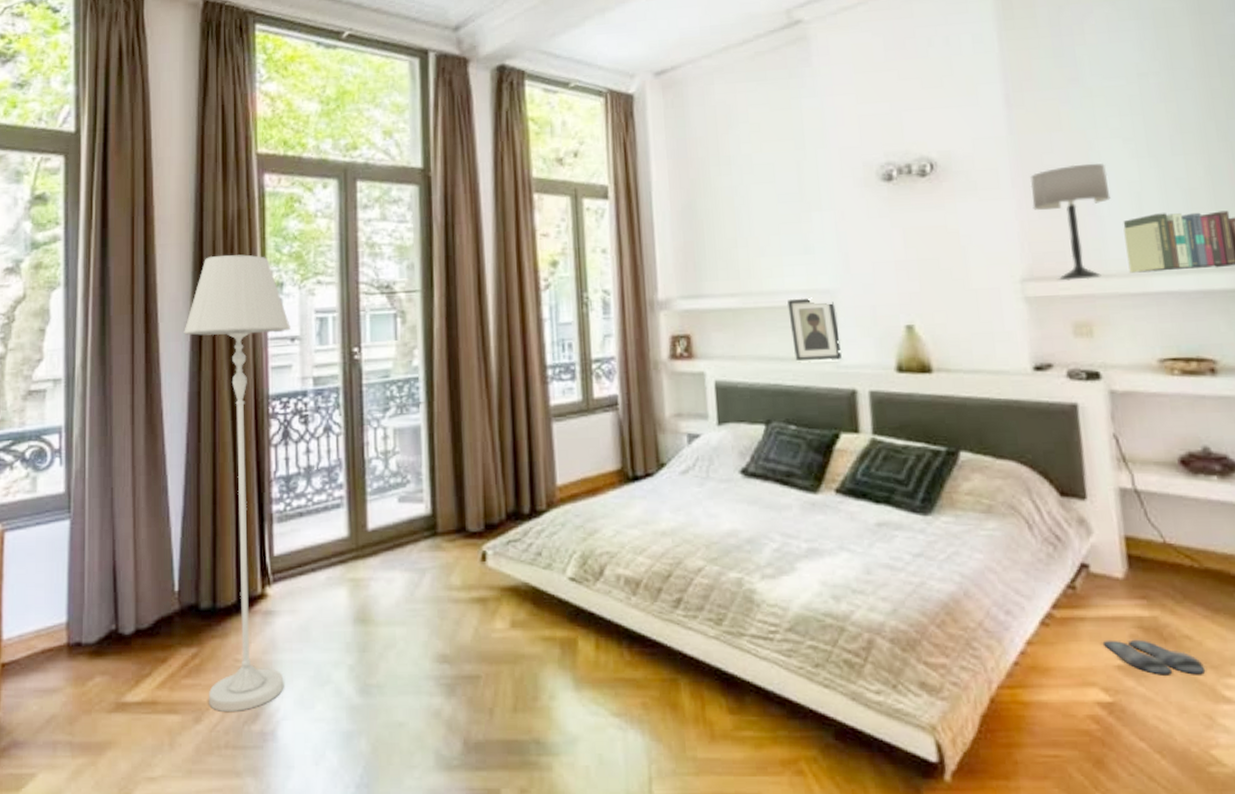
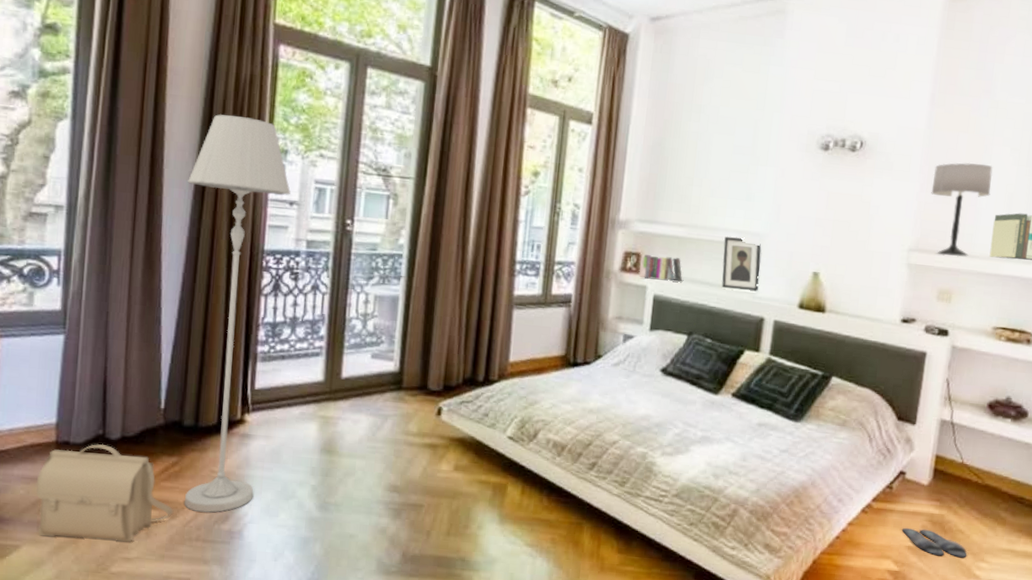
backpack: none [49,640,198,760] -> present [35,443,174,542]
books: none [691,333,745,364] -> present [639,255,682,282]

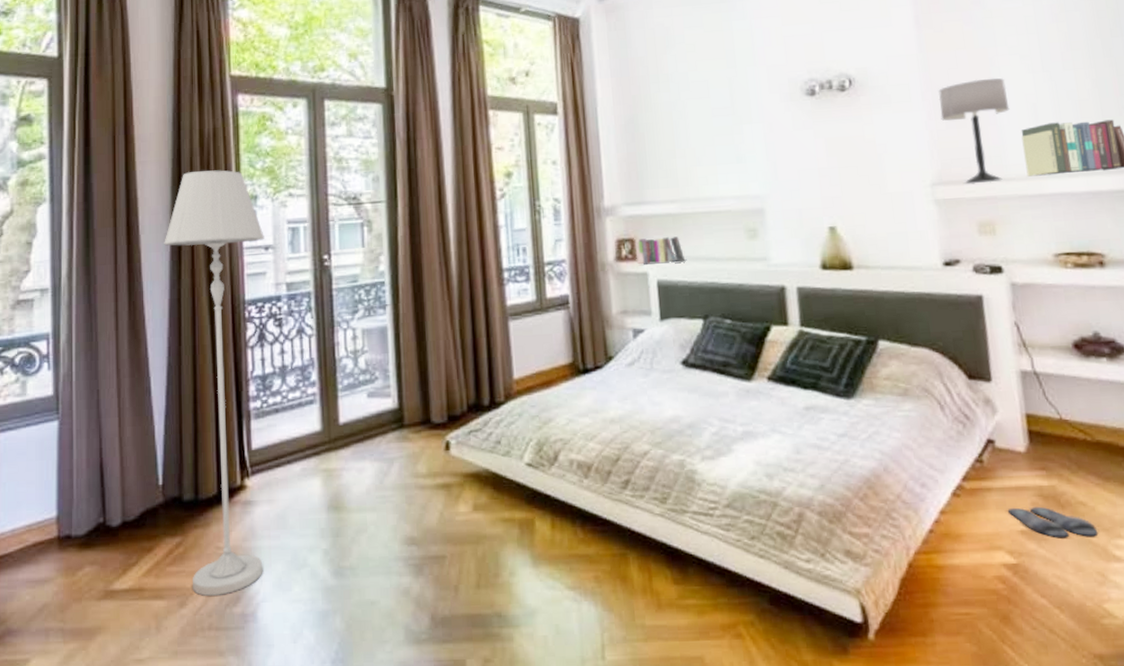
backpack: present [35,443,174,542] -> none [41,532,183,645]
picture frame: present [721,237,761,291] -> none [722,204,771,260]

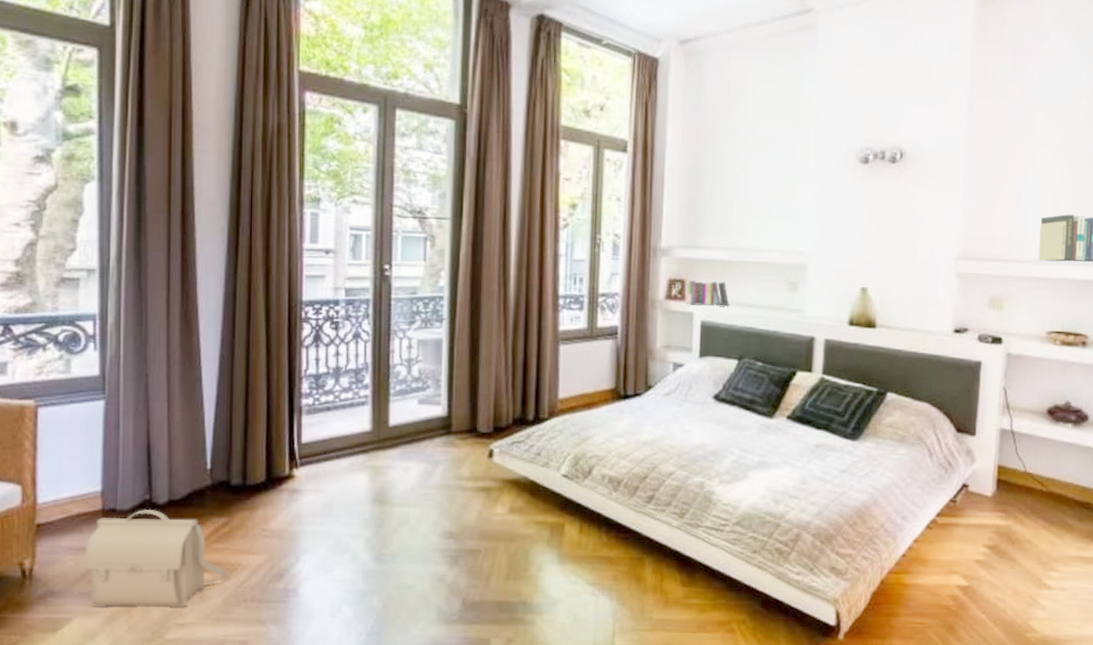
backpack: none [41,532,183,645] -> present [84,508,227,608]
floor lamp: present [164,170,264,596] -> none [220,166,326,572]
table lamp: present [938,78,1010,185] -> none [975,166,1036,263]
slippers: present [1007,506,1097,538] -> none [968,541,1036,569]

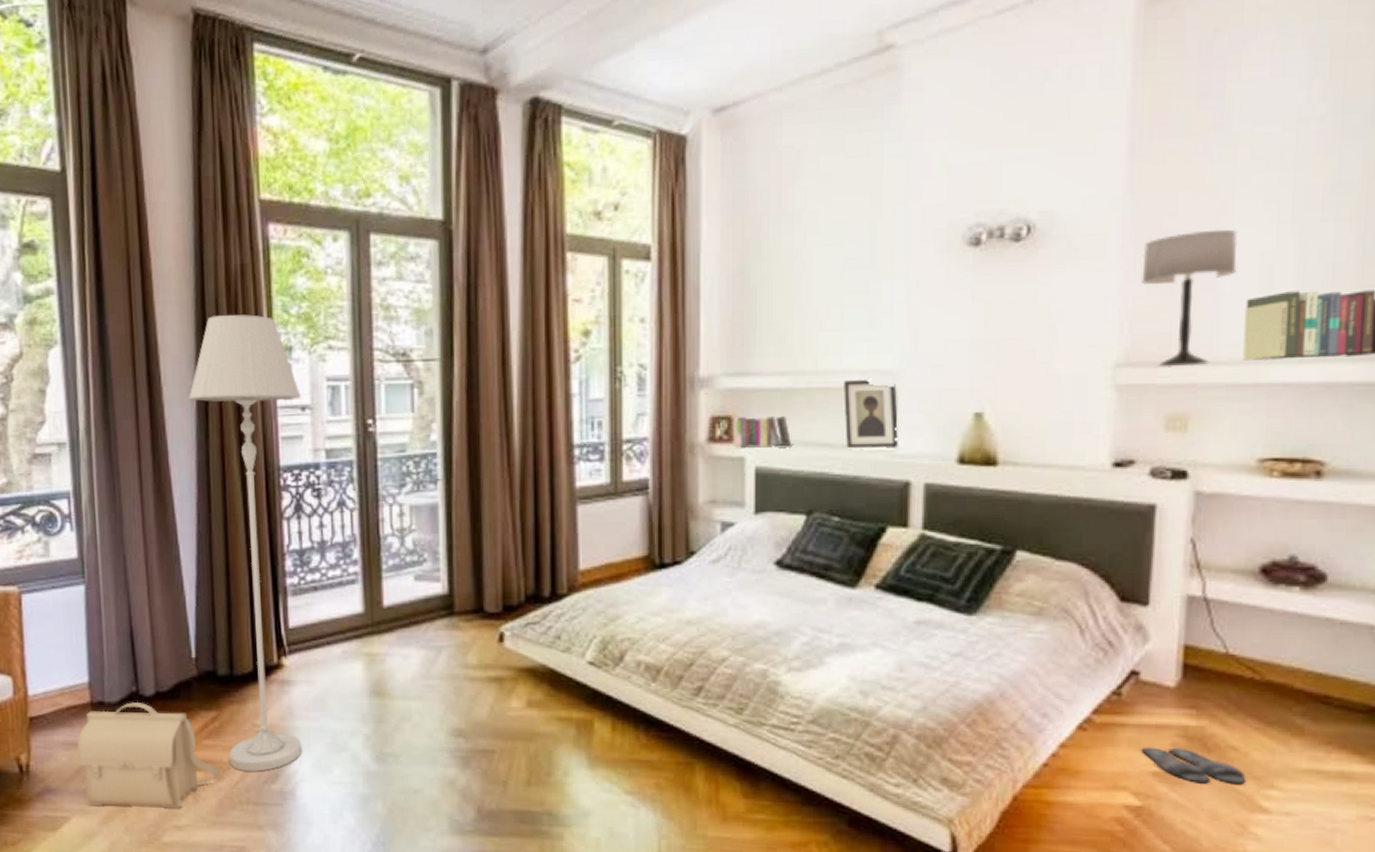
floor lamp: none [220,166,326,572] -> present [189,314,302,772]
picture frame: none [768,257,807,311] -> present [844,380,898,449]
slippers: none [968,541,1036,569] -> present [1140,746,1245,785]
table lamp: none [975,166,1036,263] -> present [1141,229,1238,368]

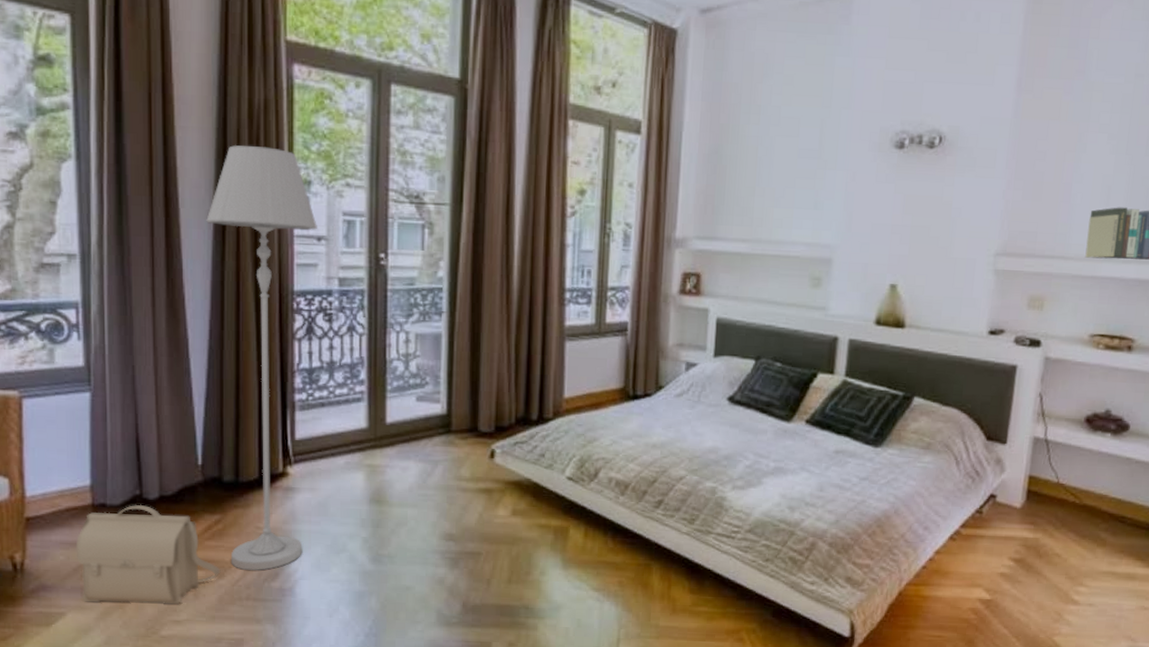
books: present [732,416,791,448] -> none [699,275,747,302]
picture frame: present [844,380,898,449] -> none [790,250,832,308]
slippers: present [1140,746,1245,785] -> none [993,553,1064,583]
table lamp: present [1141,229,1238,368] -> none [1019,153,1088,260]

